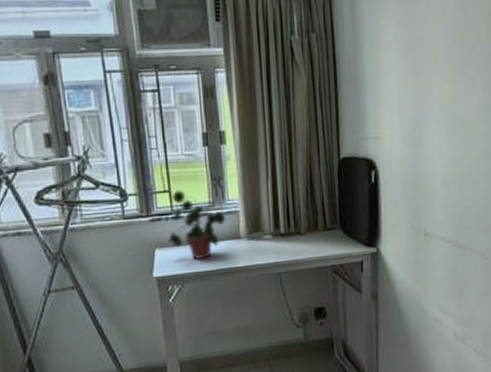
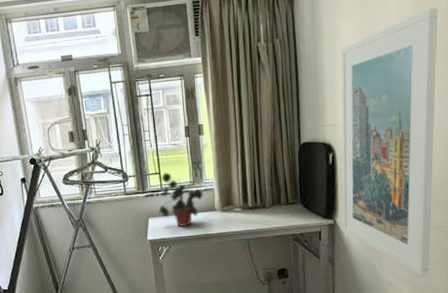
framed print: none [383,15,481,310] -> present [340,8,438,277]

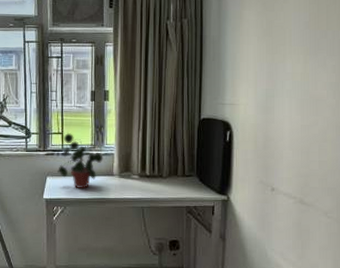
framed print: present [340,8,438,277] -> none [236,8,333,261]

